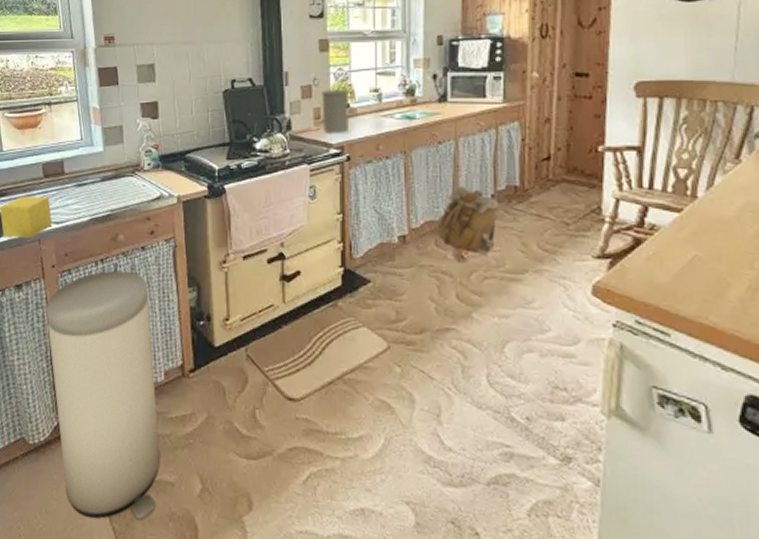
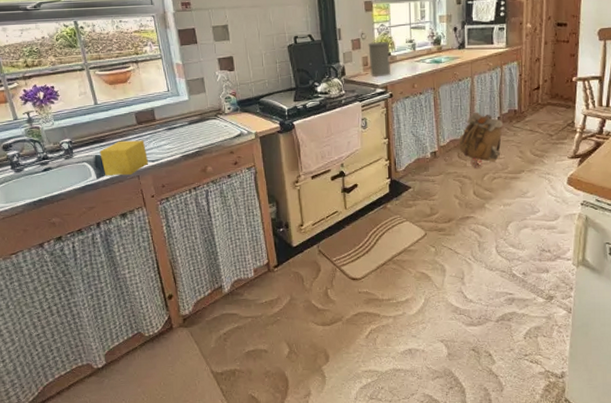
pedal bin: present [45,270,160,521] -> none [149,195,255,384]

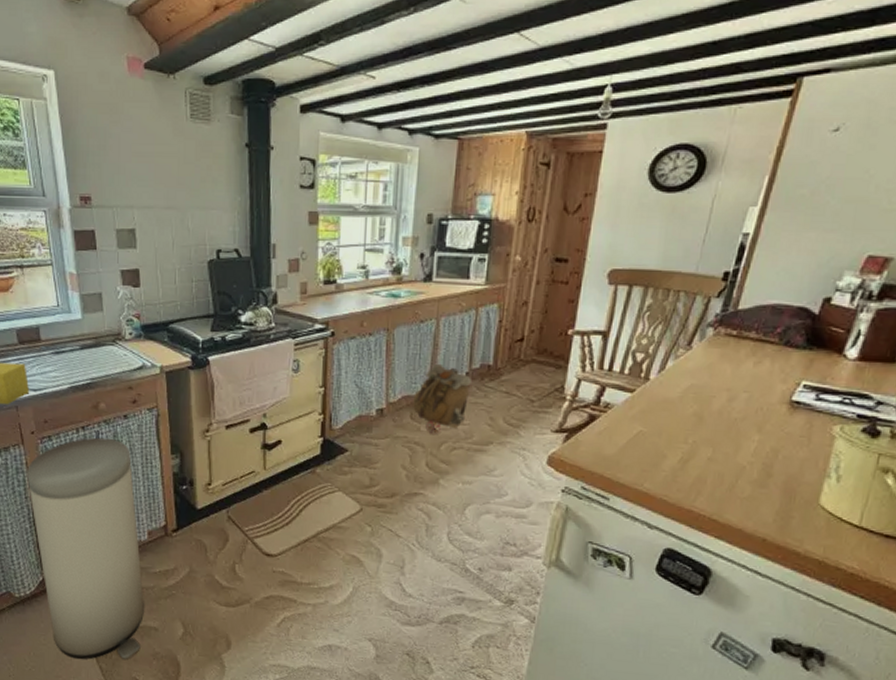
pedal bin: none [149,195,255,384] -> present [26,437,144,661]
canister: present [368,42,390,76] -> none [308,264,336,309]

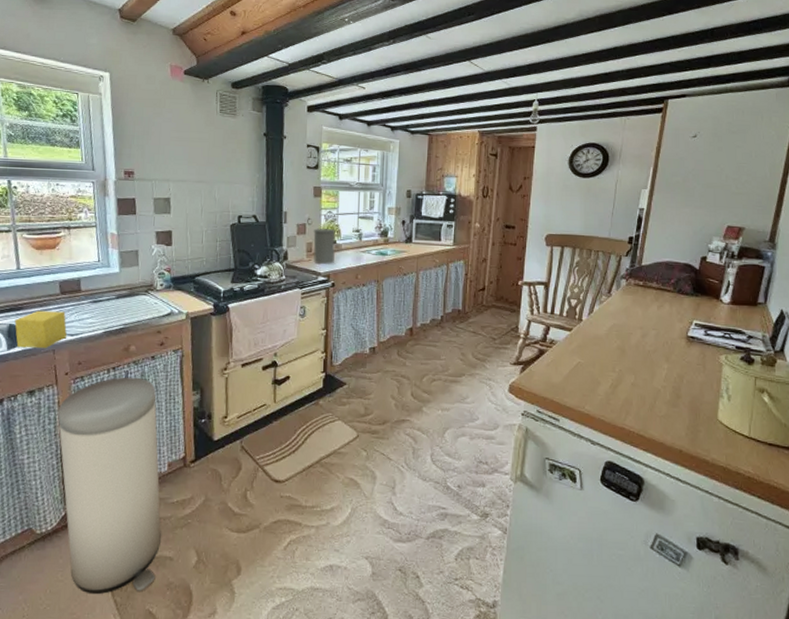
canister: none [308,264,336,309] -> present [313,228,336,264]
backpack: present [412,363,473,436] -> none [398,308,447,369]

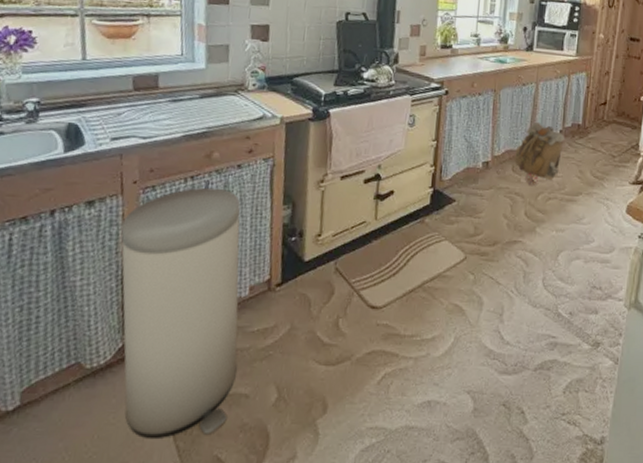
sponge: present [14,310,67,349] -> none [75,108,139,153]
canister: present [313,228,336,264] -> none [427,31,452,70]
backpack: none [398,308,447,369] -> present [514,121,565,187]

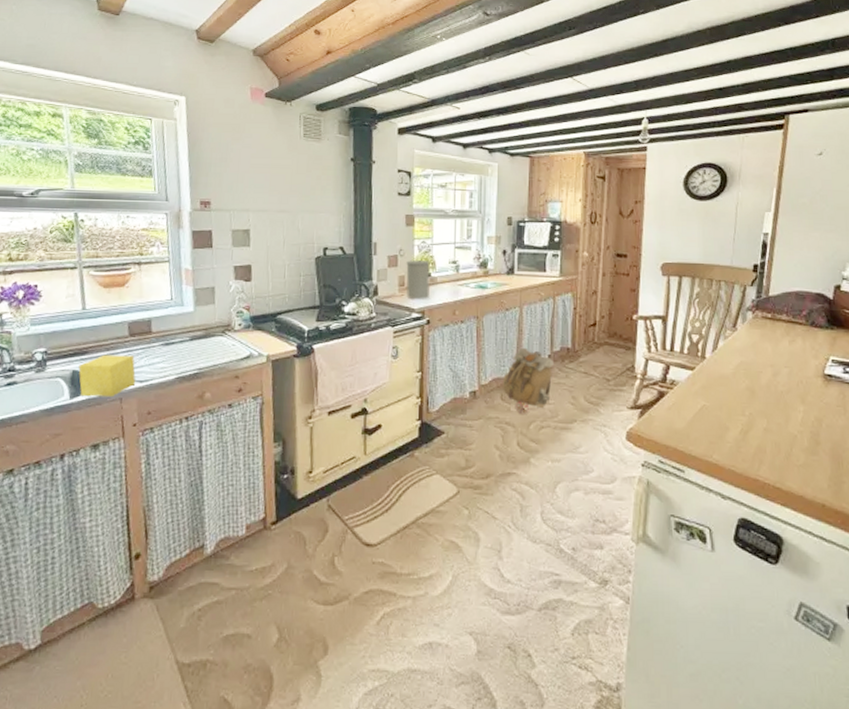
sponge: none [75,108,139,153] -> present [78,354,136,398]
pedal bin: present [120,187,241,440] -> none [123,427,238,679]
canister: none [427,31,452,70] -> present [406,260,430,299]

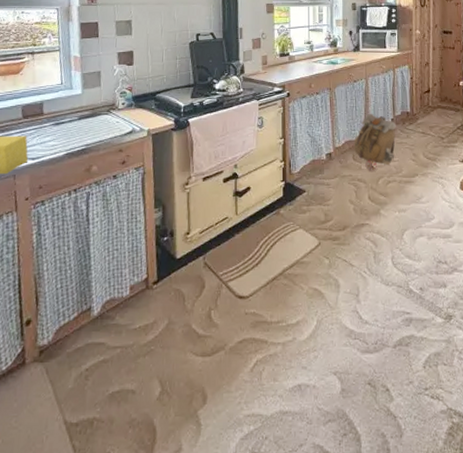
canister: present [406,260,430,299] -> none [268,42,288,75]

